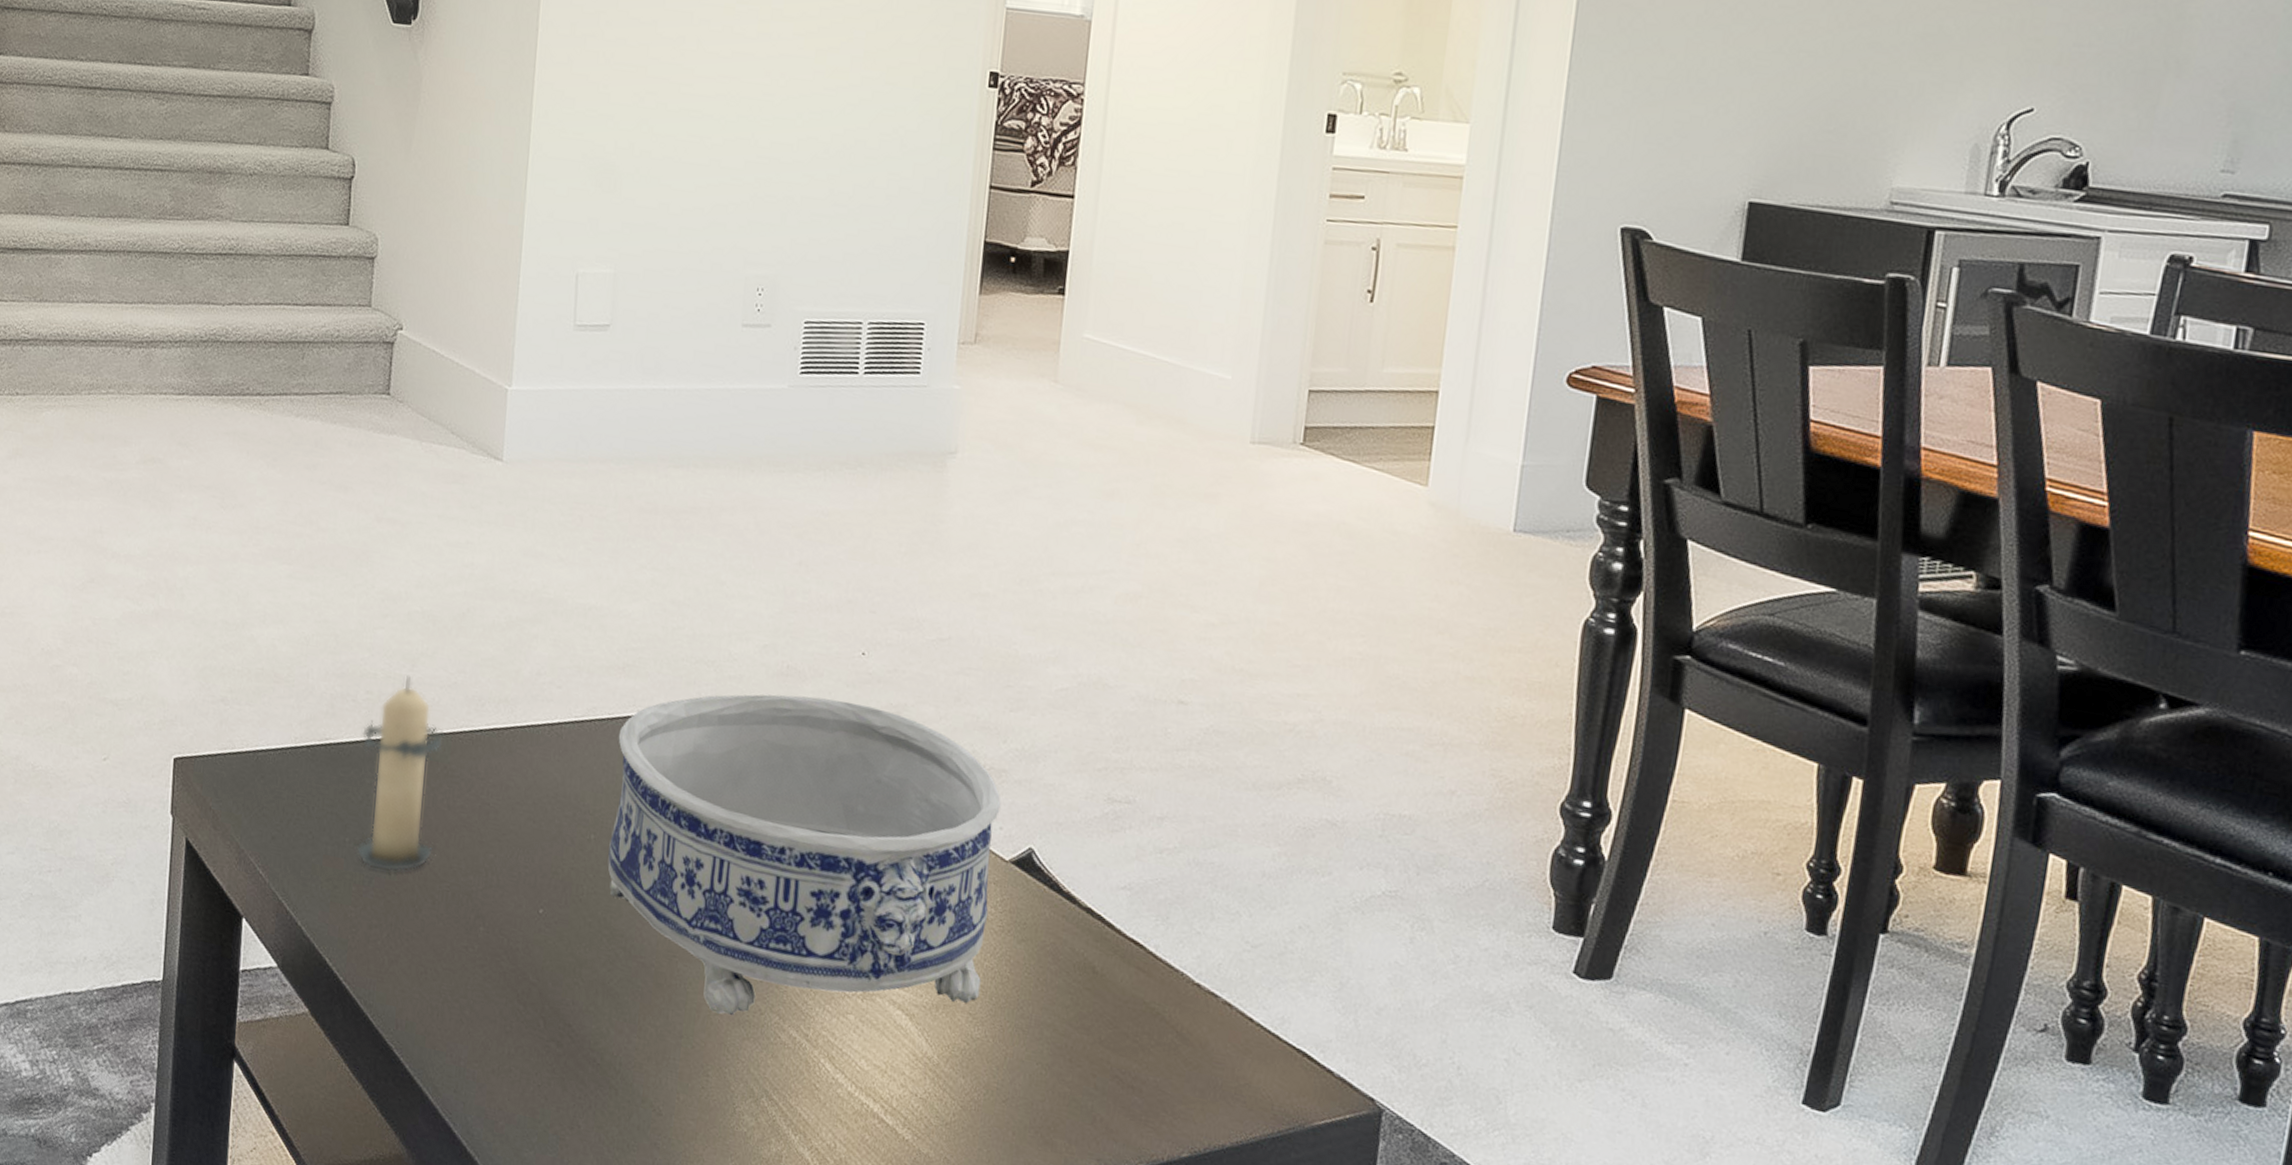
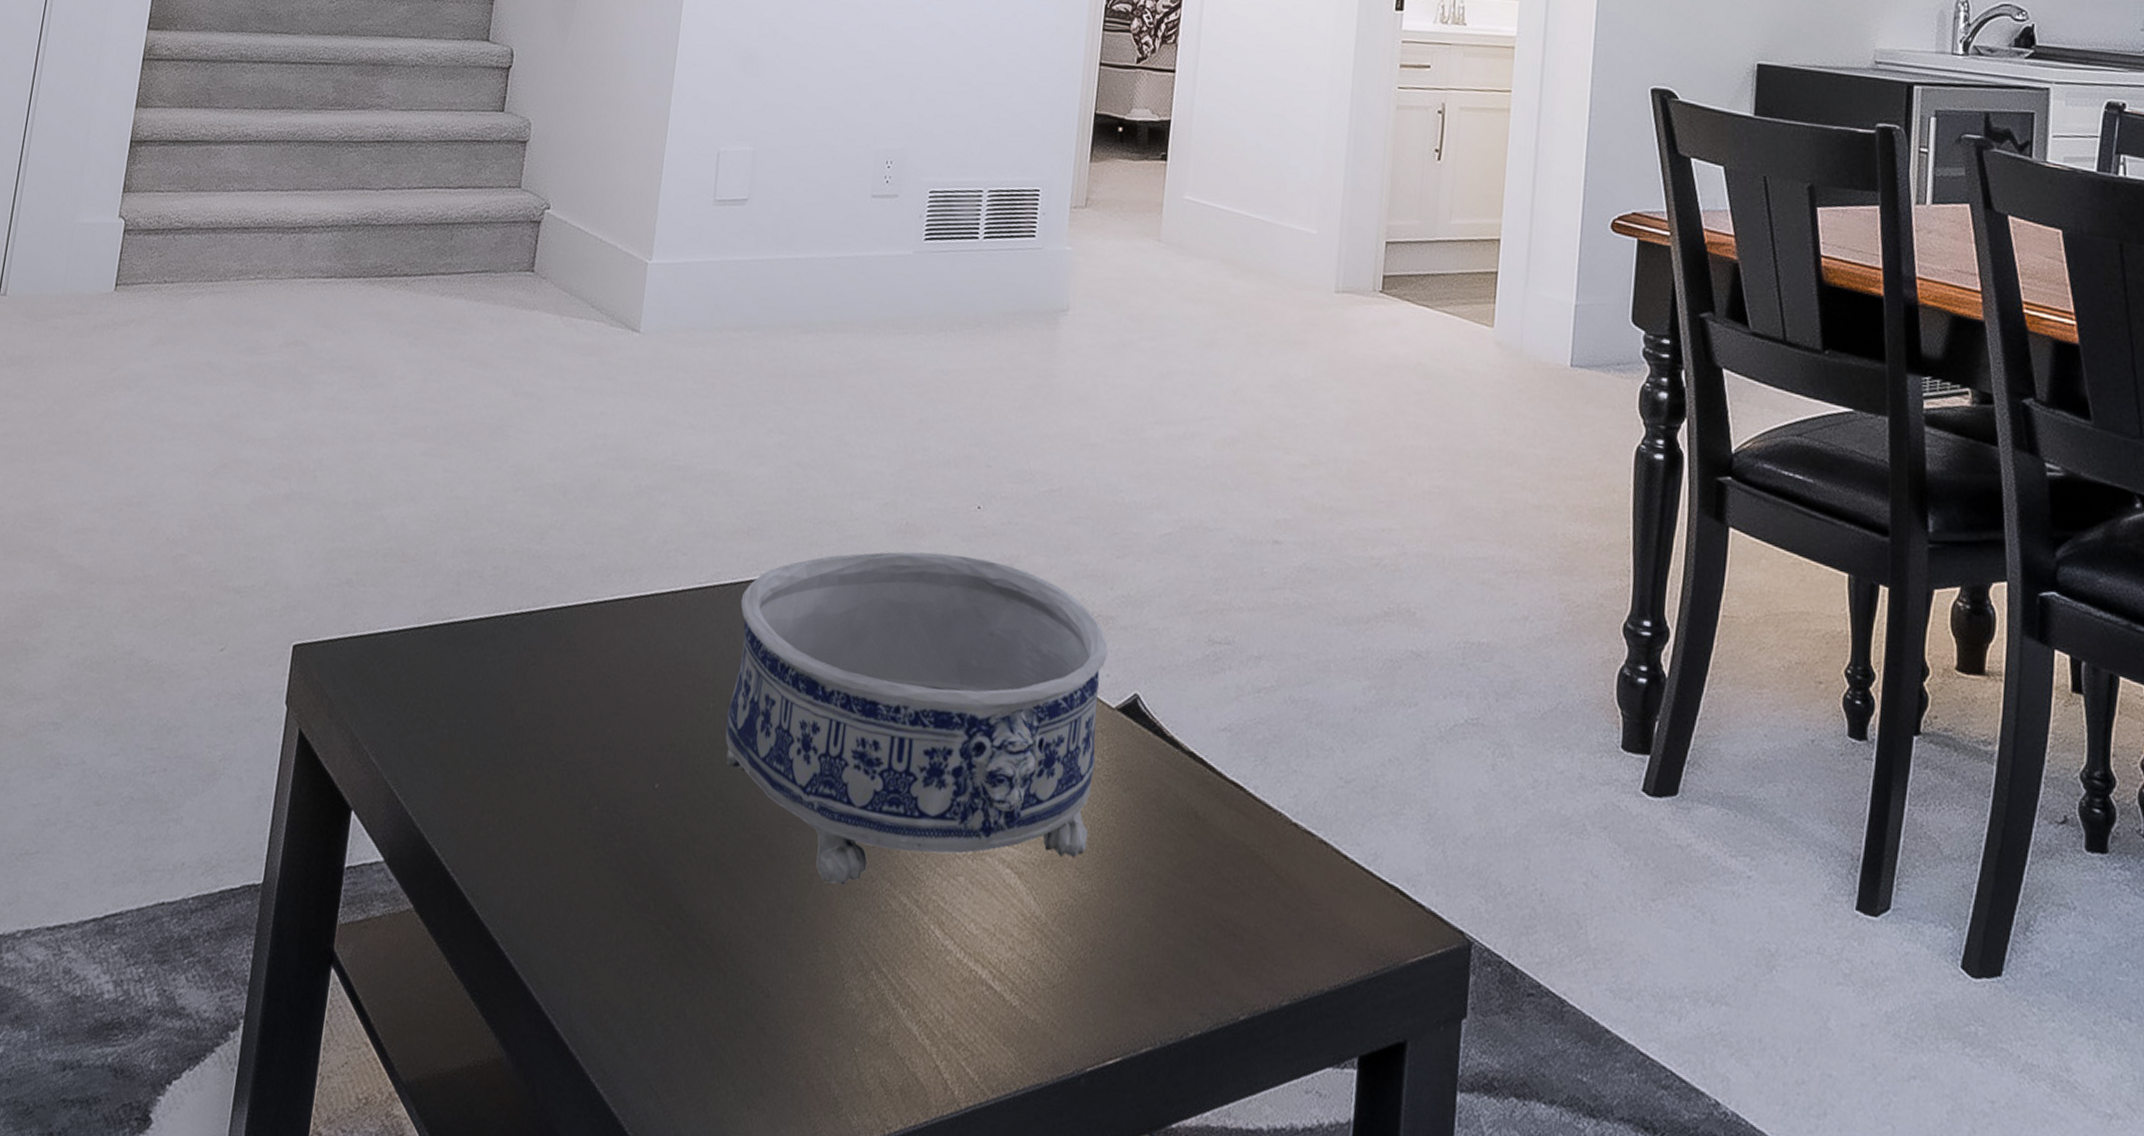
candle: present [355,676,444,872] -> none [472,549,568,753]

